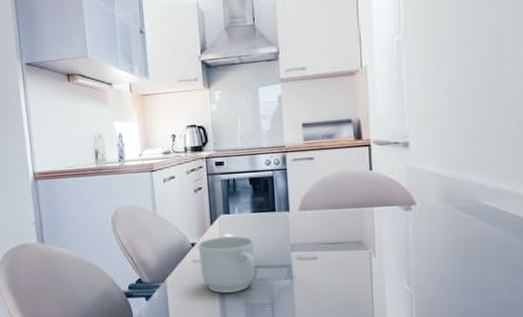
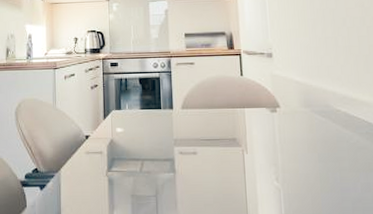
mug: present [198,236,256,293] -> none [92,130,142,184]

